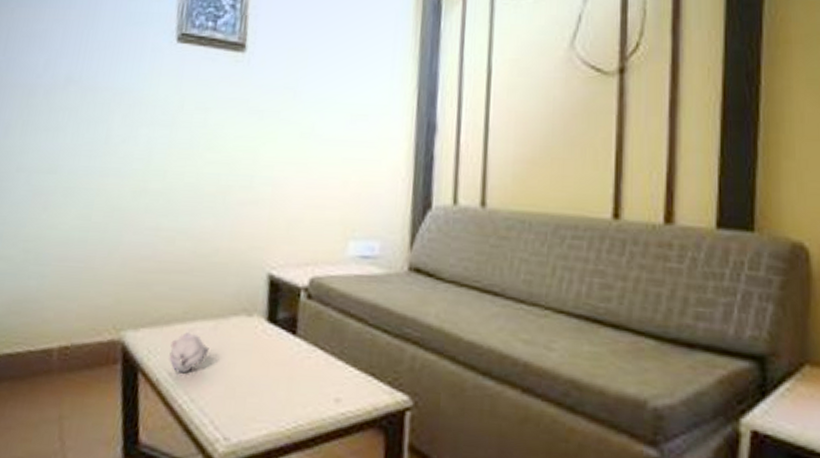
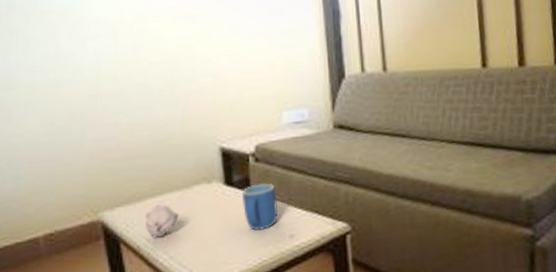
mug: none [284,326,327,386] -> present [242,183,279,231]

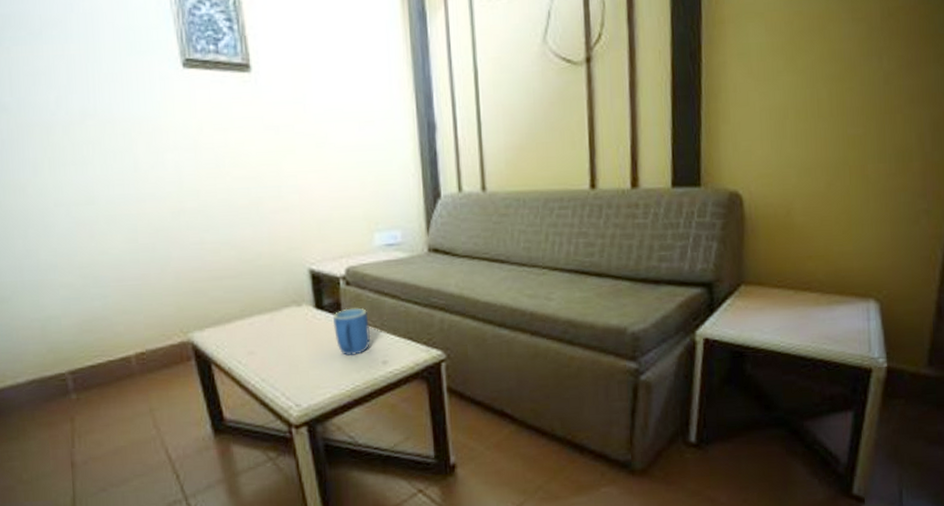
flower: present [145,204,179,238] -> none [235,326,269,360]

